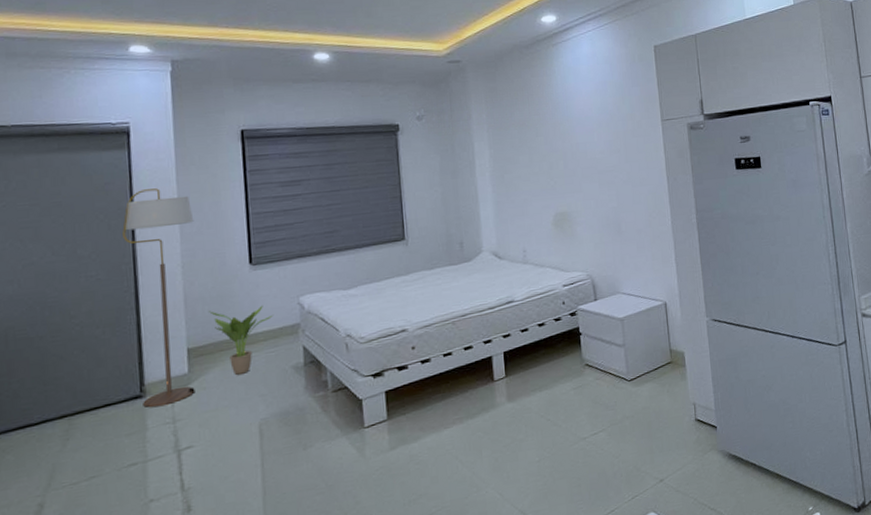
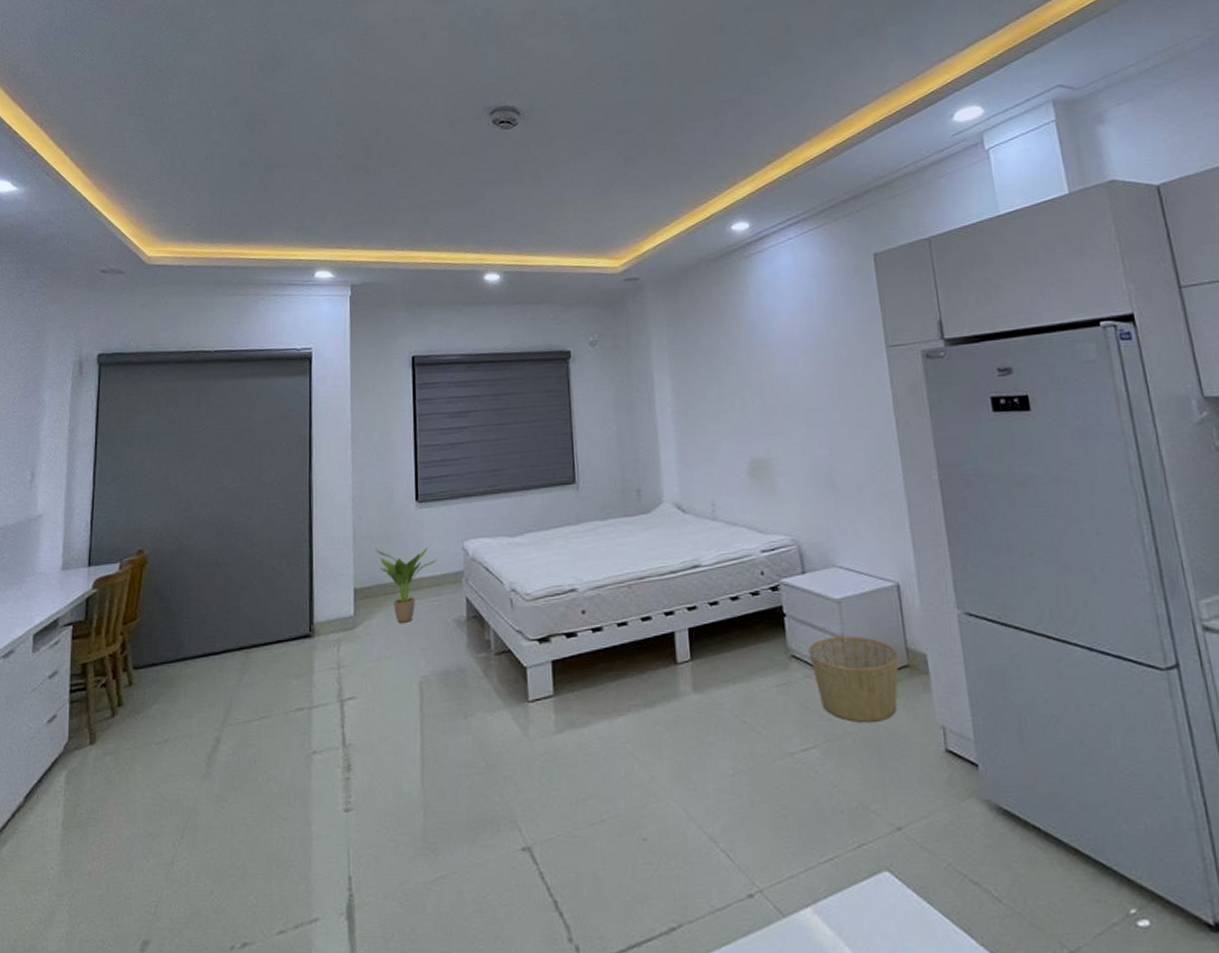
floor lamp: present [122,188,195,408] -> none [301,416,365,650]
basket: none [598,344,665,409] -> present [808,636,900,722]

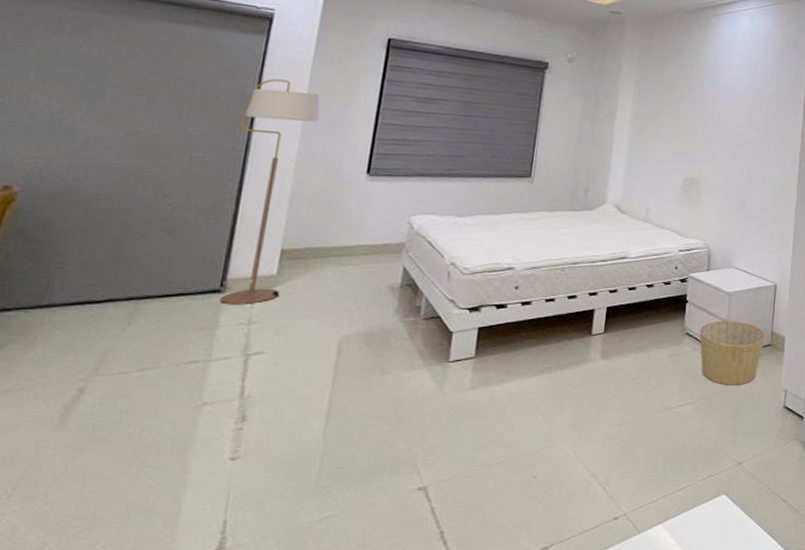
floor lamp: none [301,416,365,650] -> present [220,79,320,305]
potted plant: present [374,547,438,623] -> none [312,214,381,285]

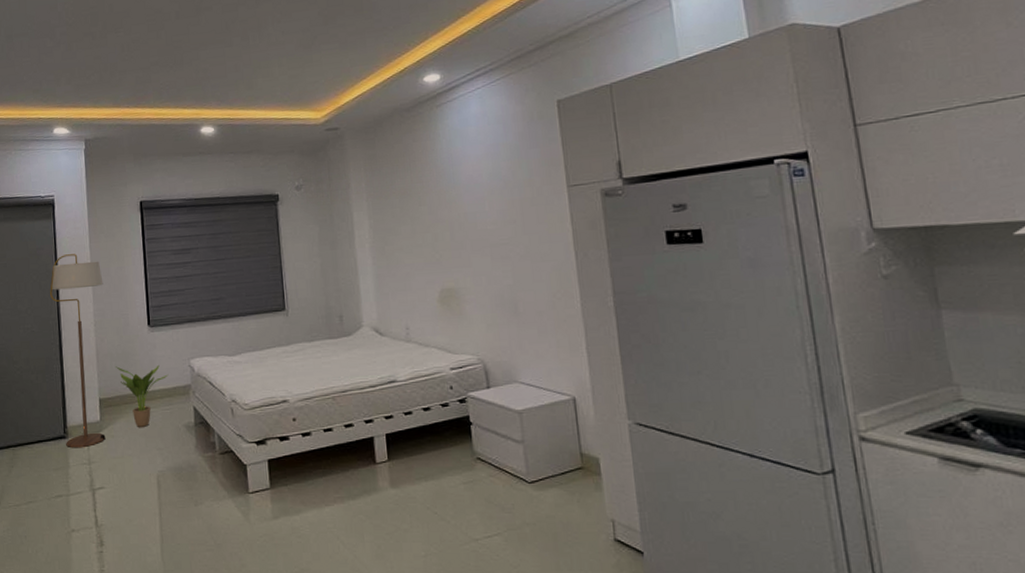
potted plant: none [312,214,381,285] -> present [115,364,169,427]
basket: present [699,320,766,385] -> none [492,442,574,515]

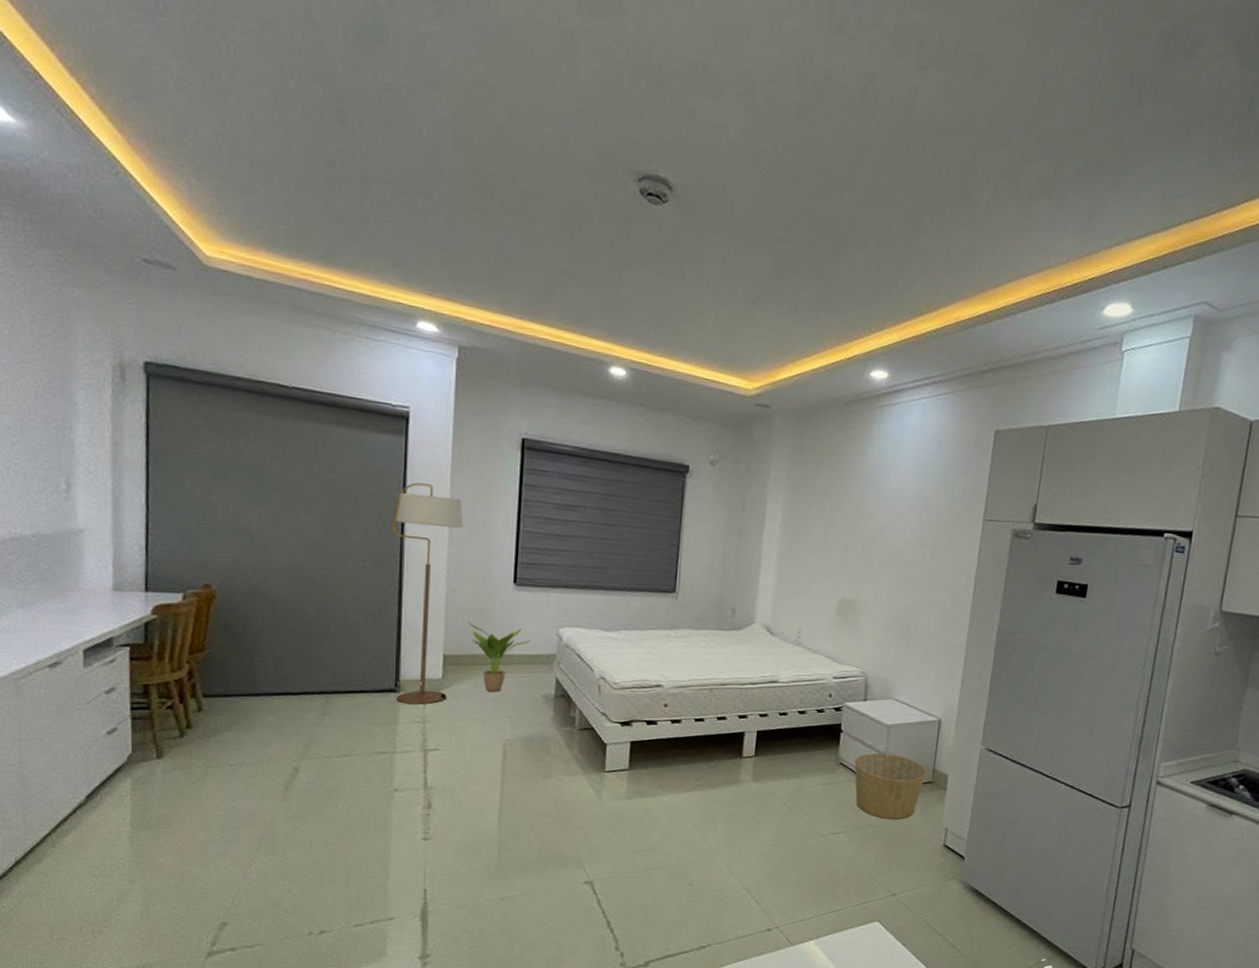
basket: none [492,442,574,515] -> present [854,753,927,820]

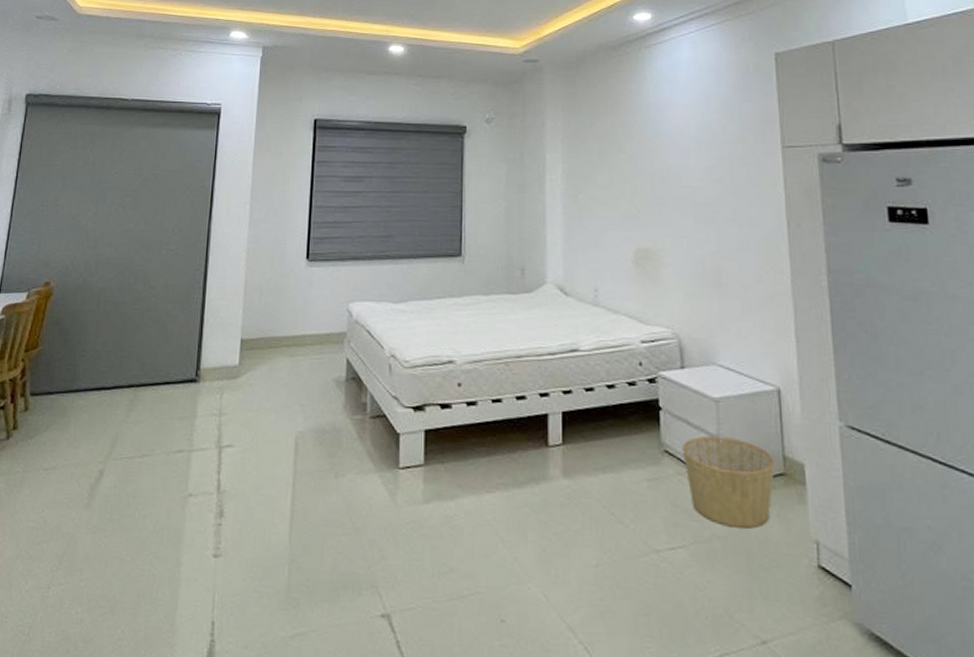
floor lamp: present [393,482,464,705] -> none [196,170,263,396]
potted plant: present [467,622,532,692] -> none [263,303,323,377]

